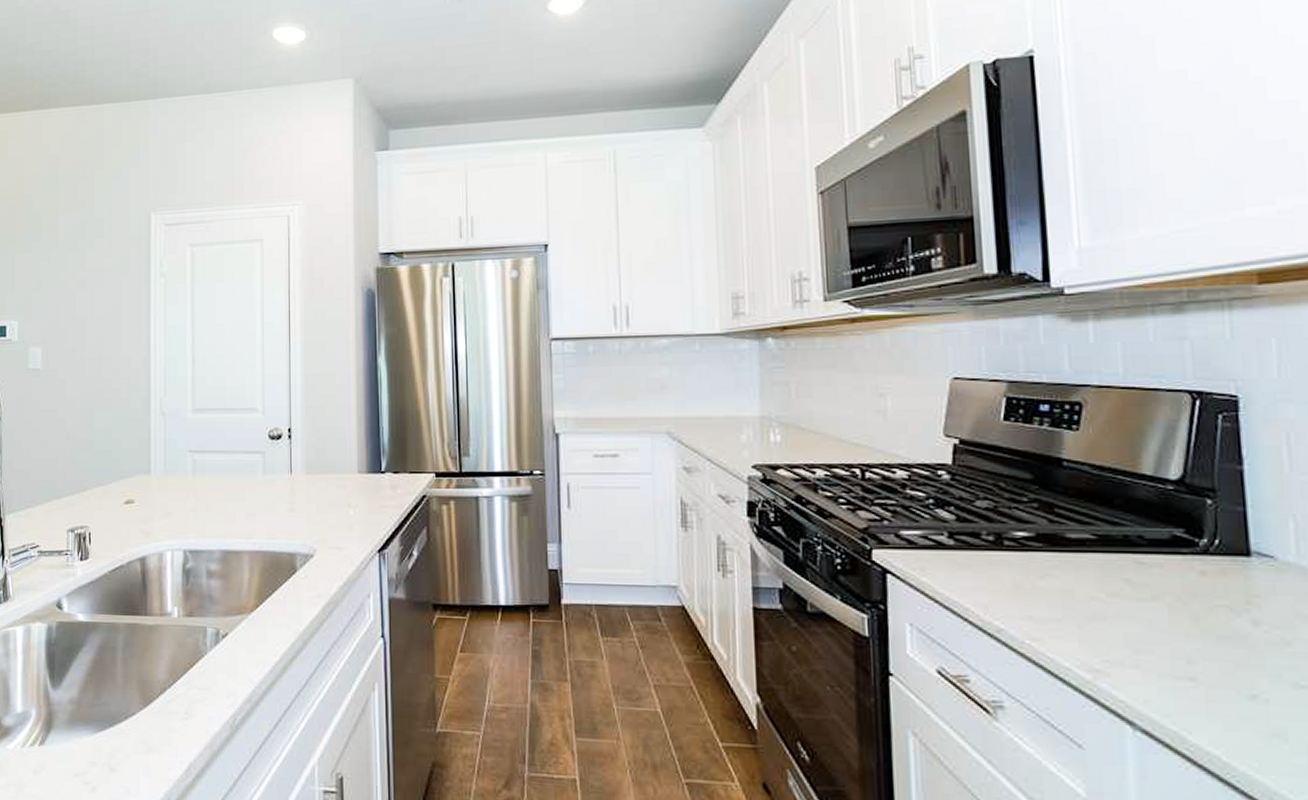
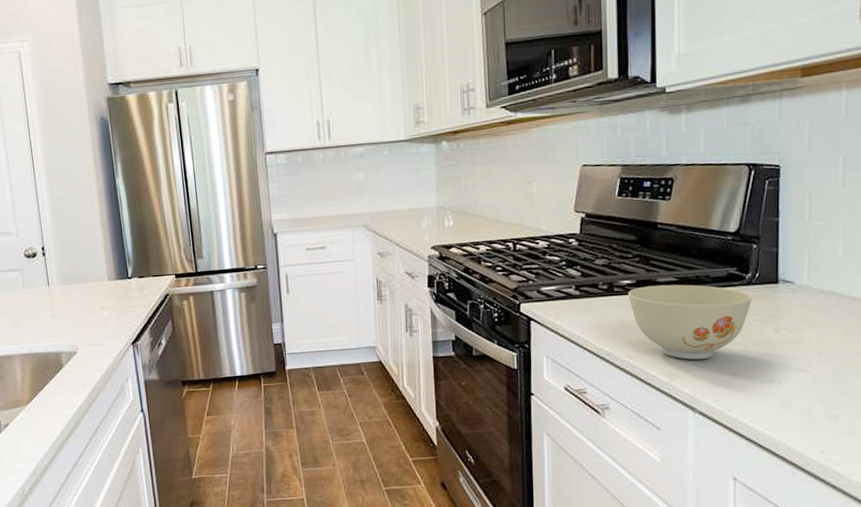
bowl: none [1024,542,1212,654] -> present [628,284,752,360]

